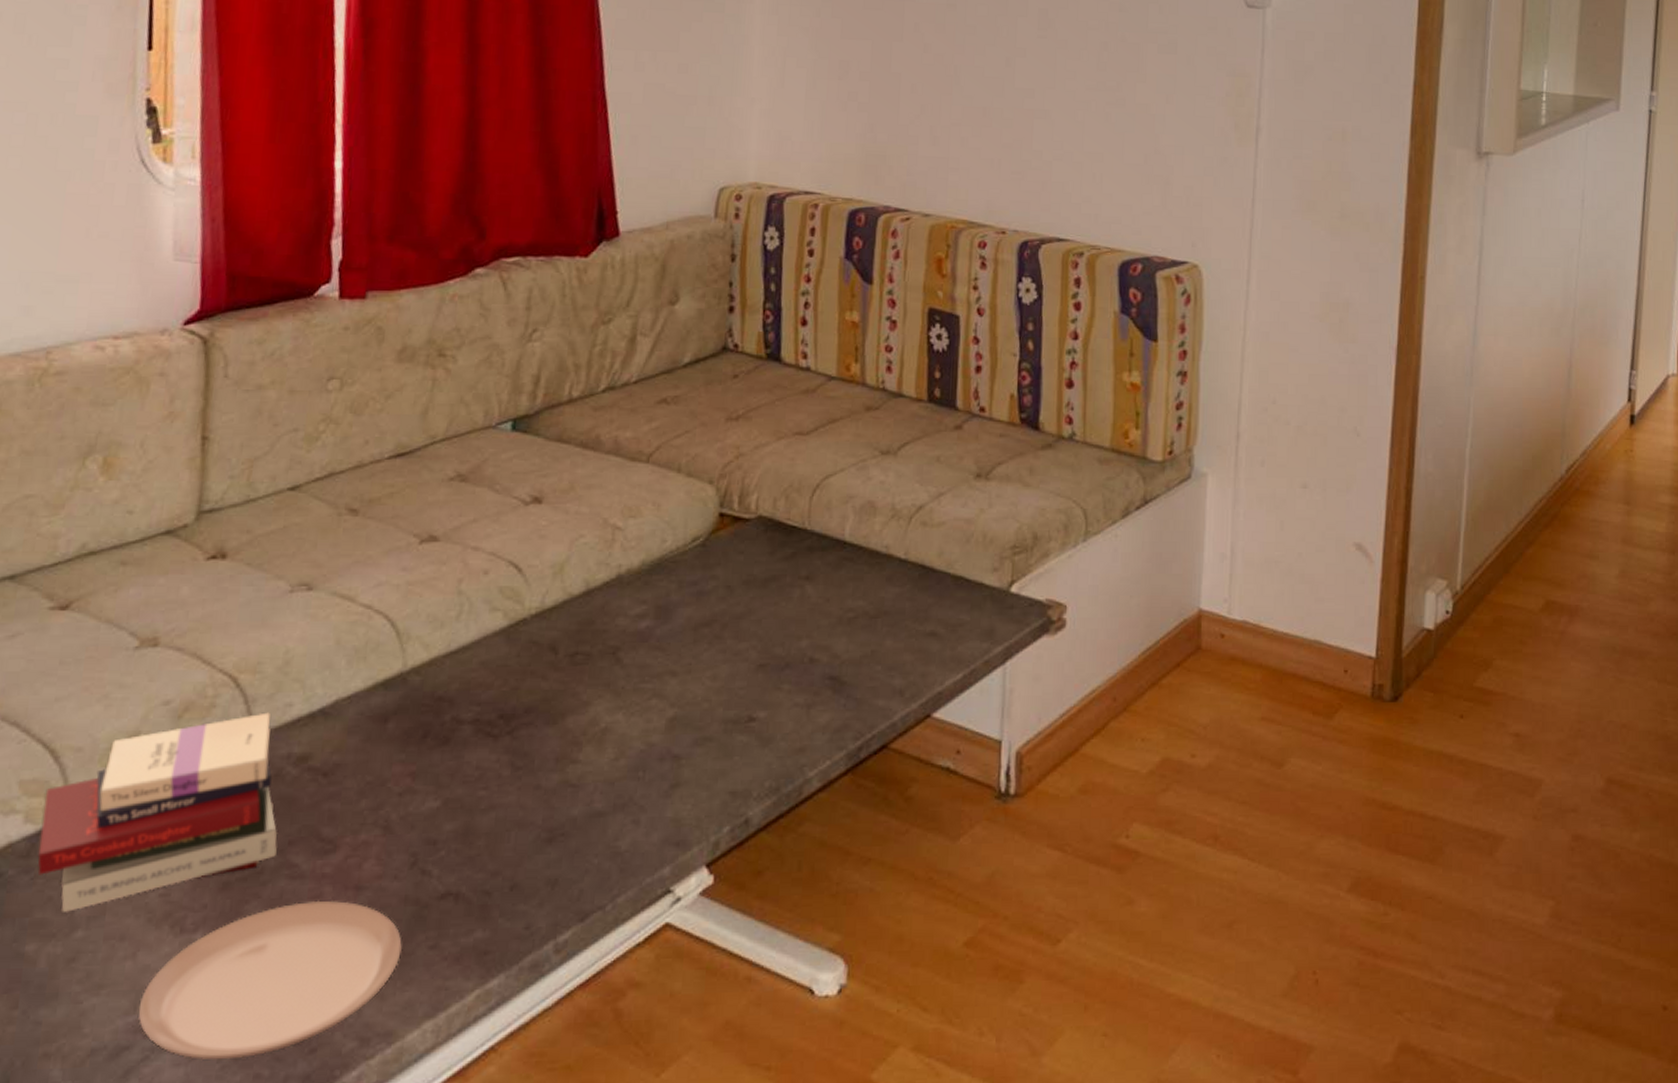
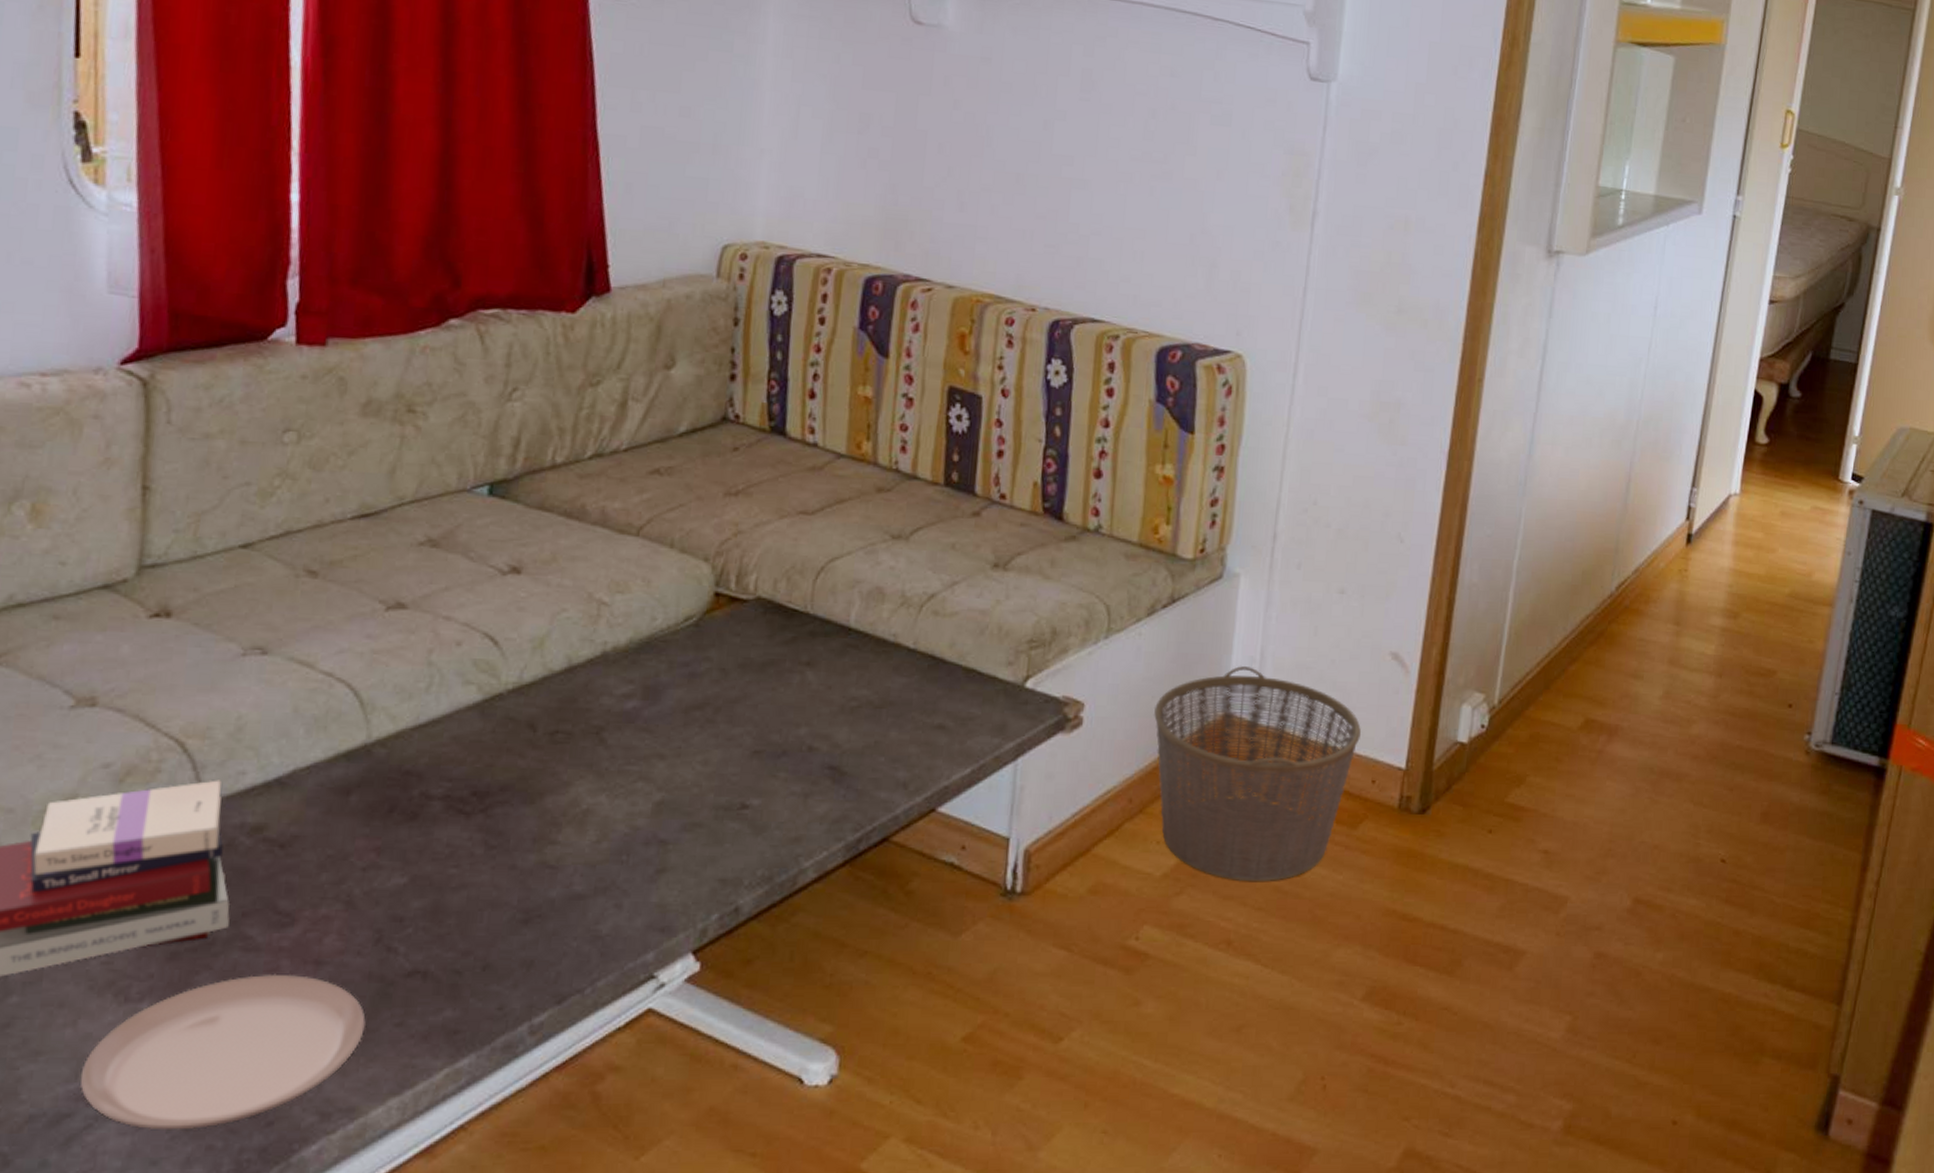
basket: none [1133,563,1331,776] -> present [1154,666,1361,882]

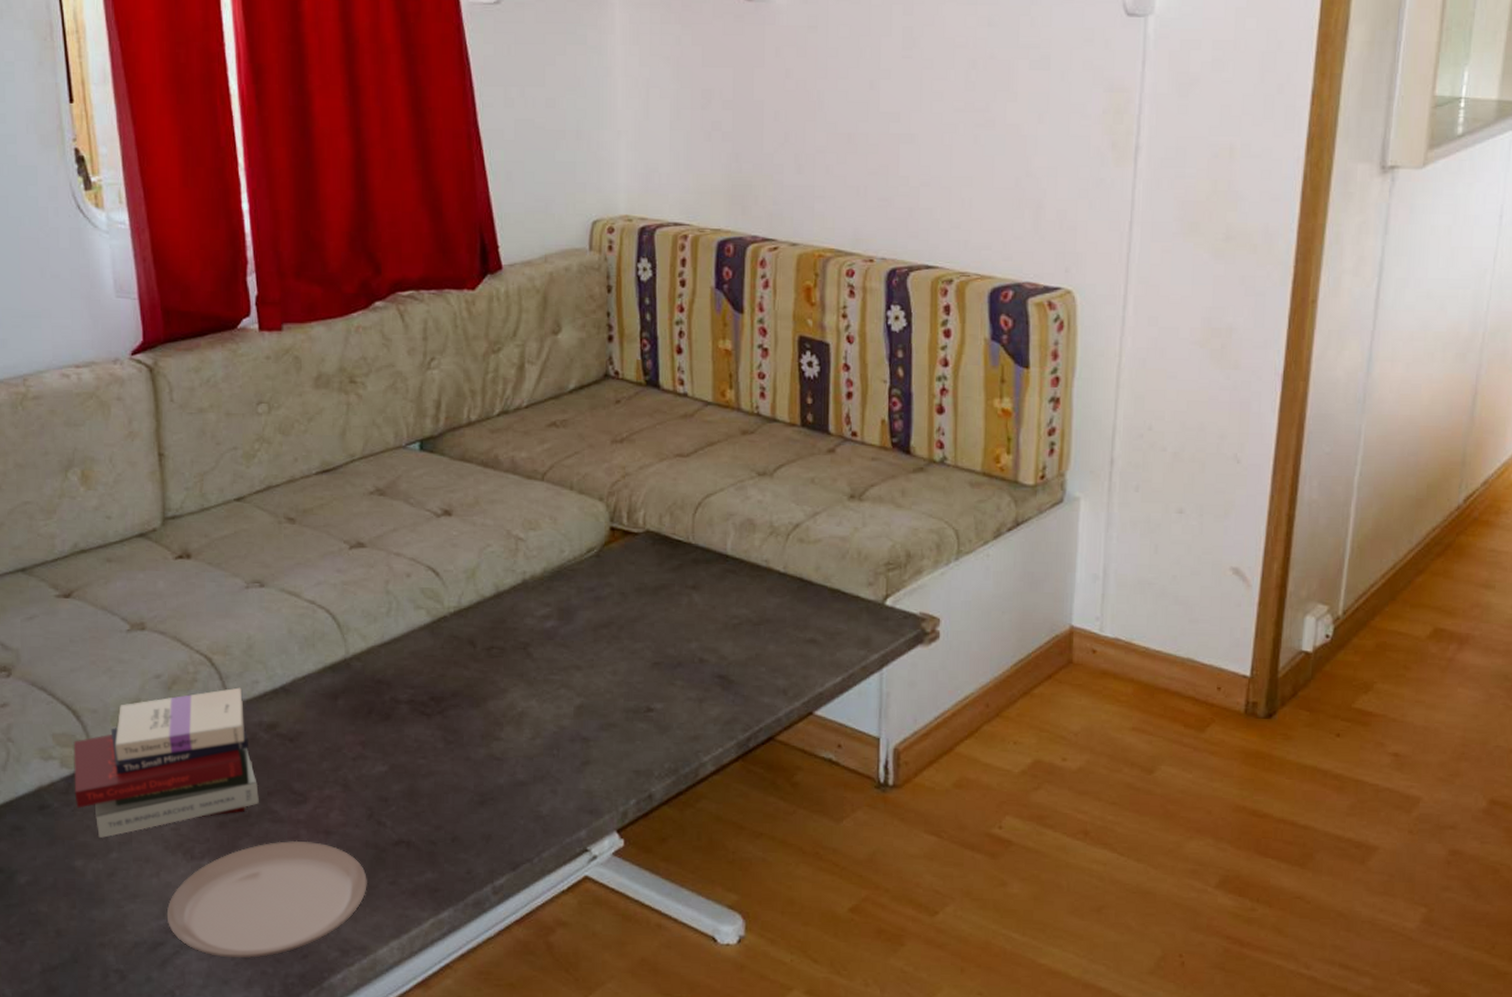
basket: present [1154,666,1361,882] -> none [1005,583,1205,779]

